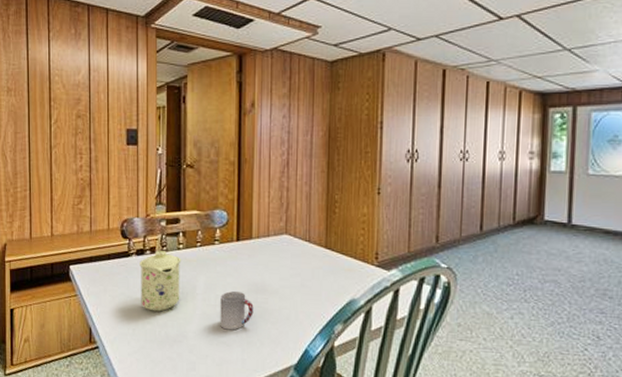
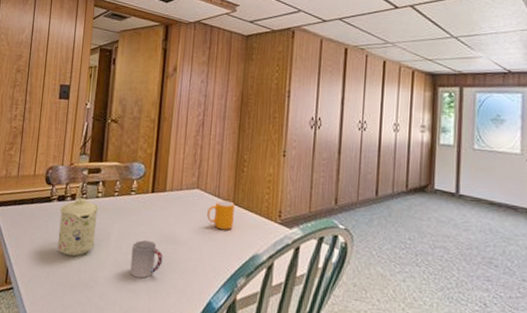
mug: none [298,245,327,276] -> present [207,200,235,230]

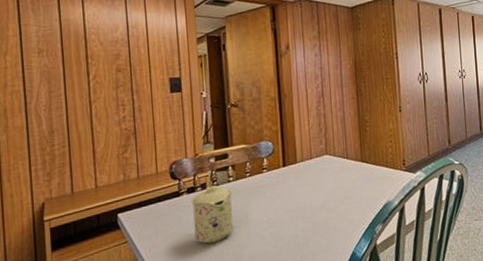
cup: present [130,240,163,279] -> none [272,211,304,248]
mug: present [207,200,235,230] -> none [339,160,364,187]

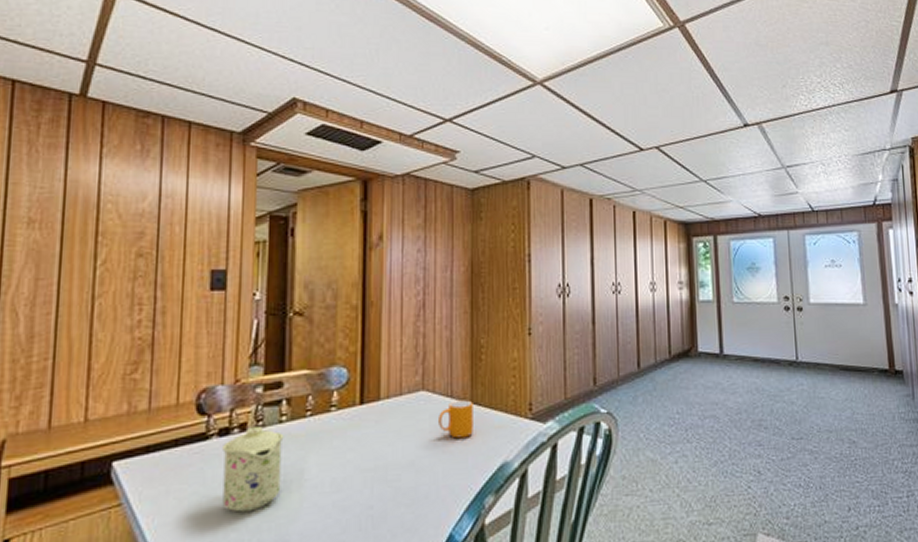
mug: none [339,160,364,187] -> present [439,400,473,439]

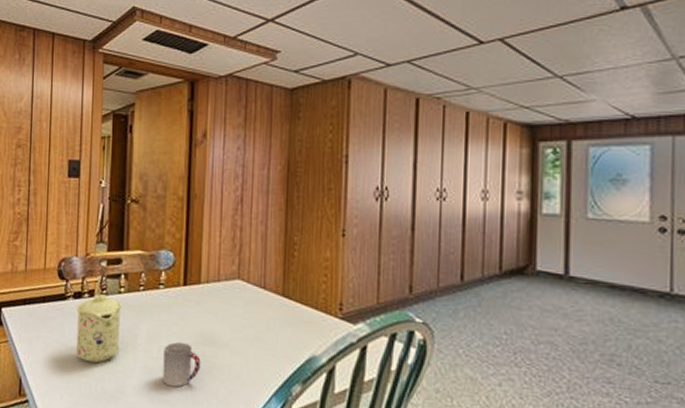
cup: none [337,470,382,524] -> present [163,342,201,388]
mug: present [439,400,473,439] -> none [252,292,285,328]

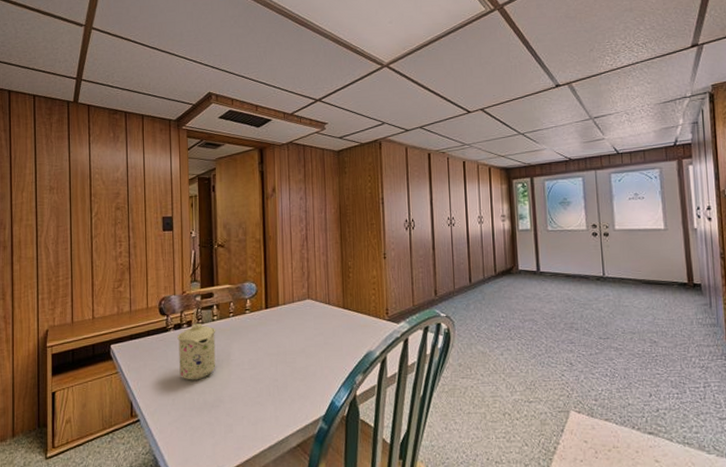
cup: present [163,342,201,388] -> none [253,354,284,391]

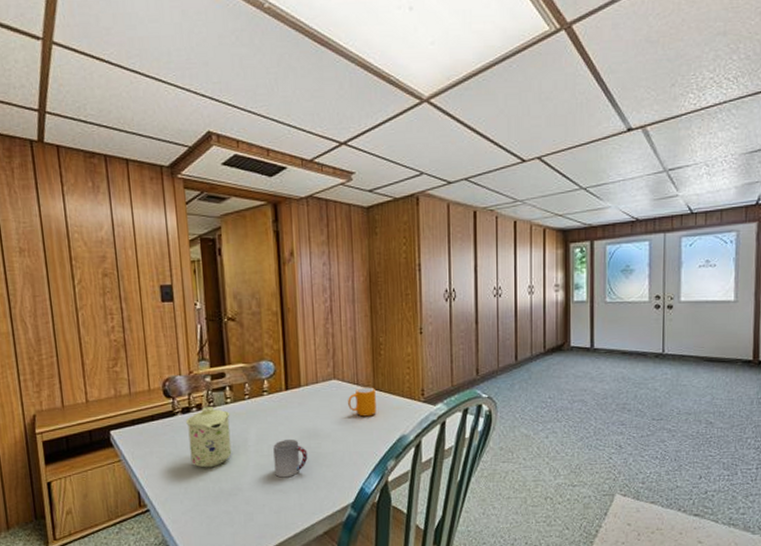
cup: none [253,354,284,391] -> present [273,440,308,478]
mug: none [320,306,346,334] -> present [348,387,376,417]

